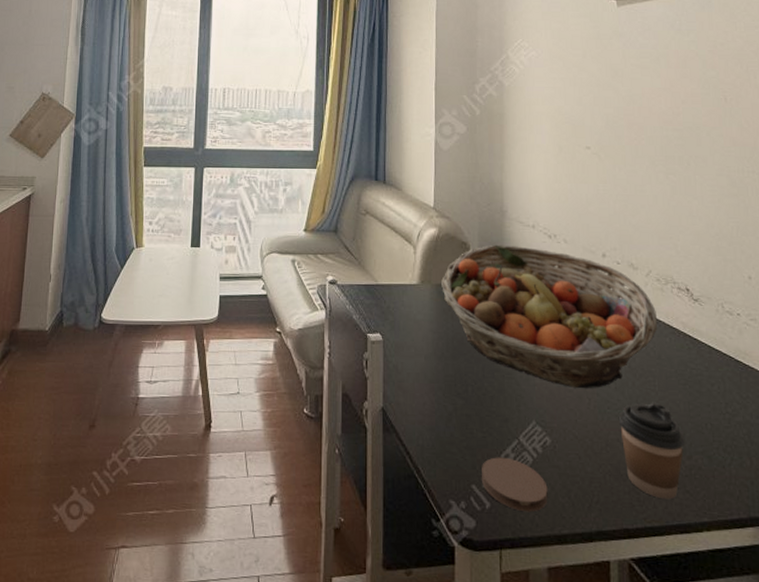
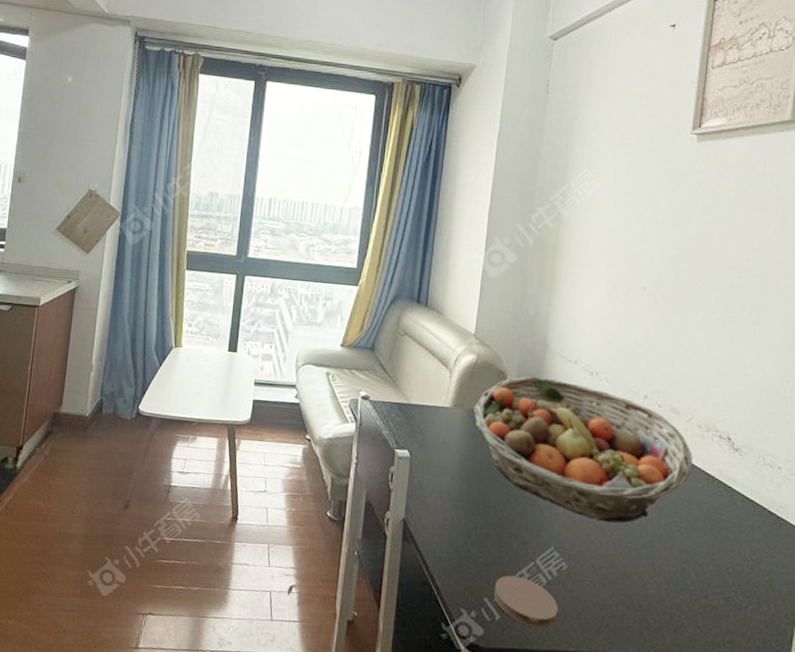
coffee cup: present [619,402,685,500] -> none [639,541,704,633]

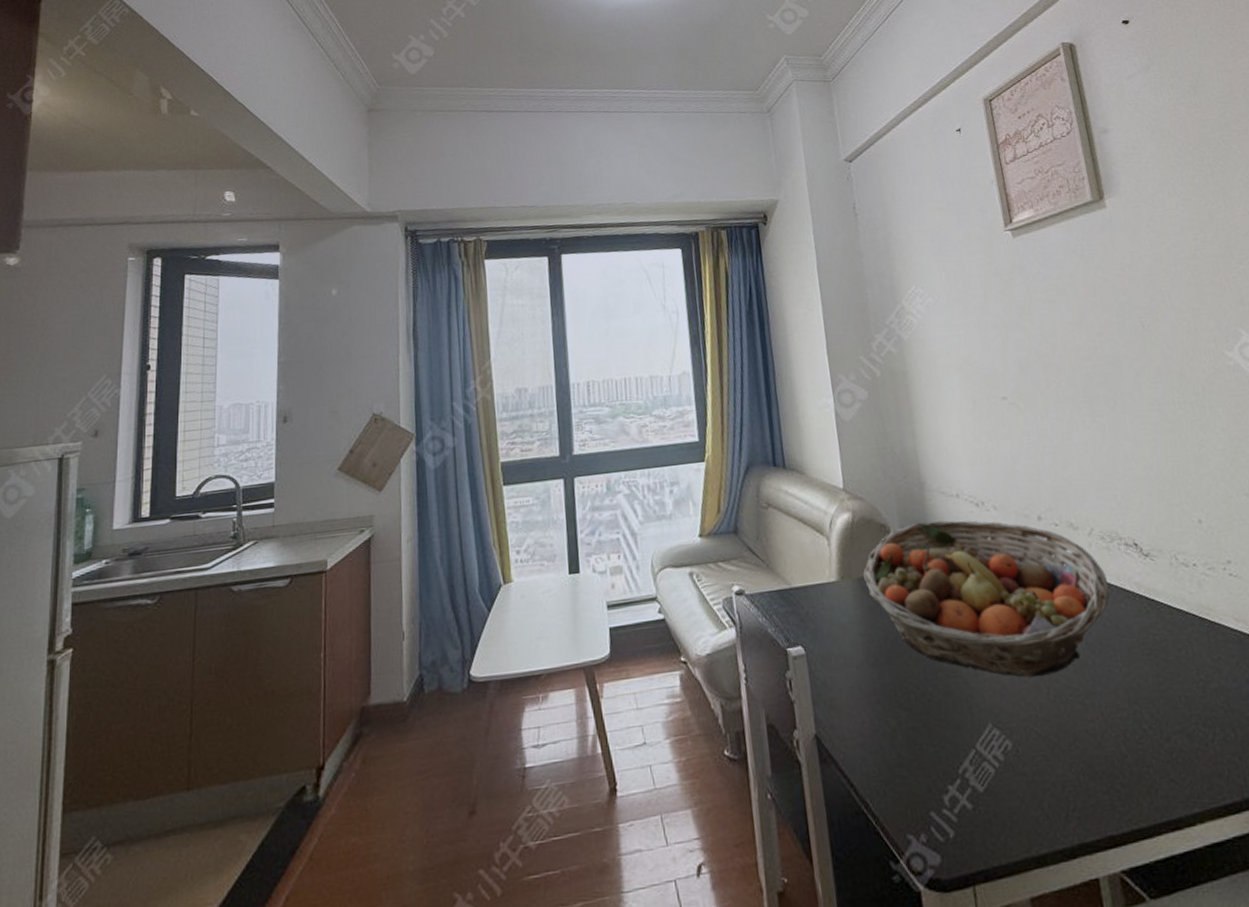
coaster: present [493,575,559,628] -> none [938,772,1019,835]

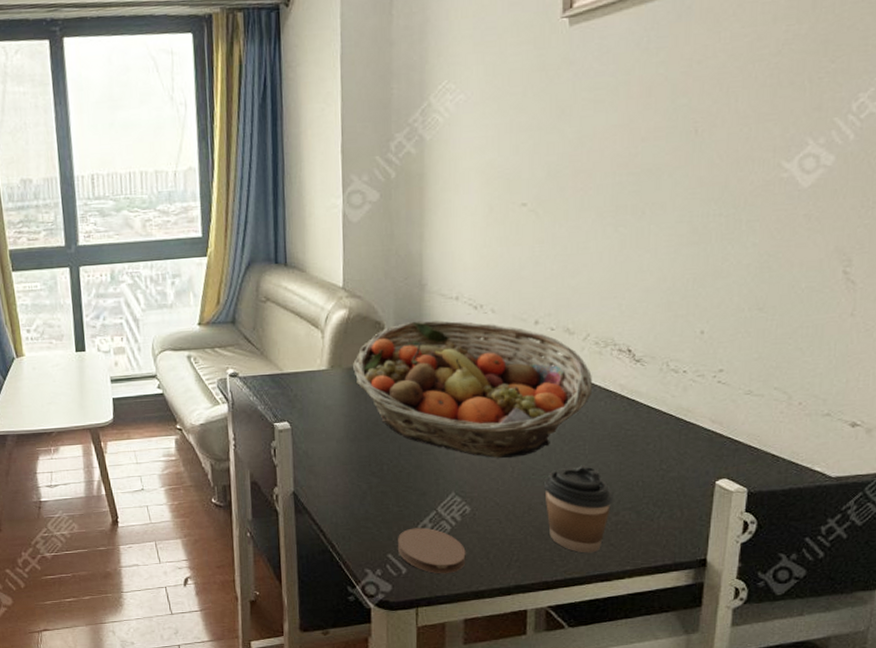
coaster: none [938,772,1019,835] -> present [397,527,466,574]
coffee cup: none [1083,680,1162,794] -> present [544,465,614,553]

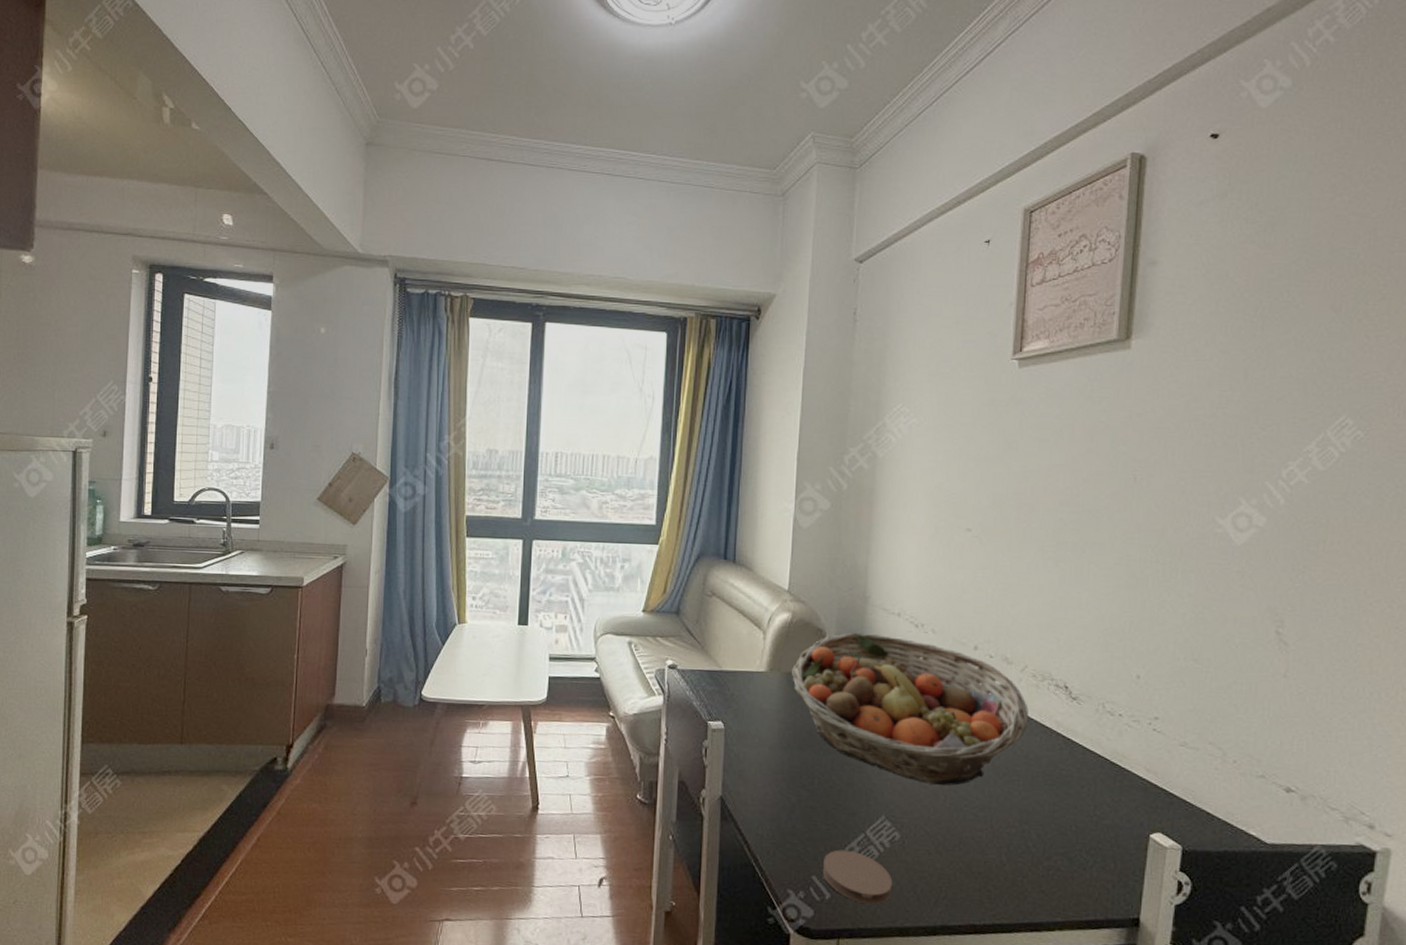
coffee cup: present [544,465,614,553] -> none [976,801,1046,899]

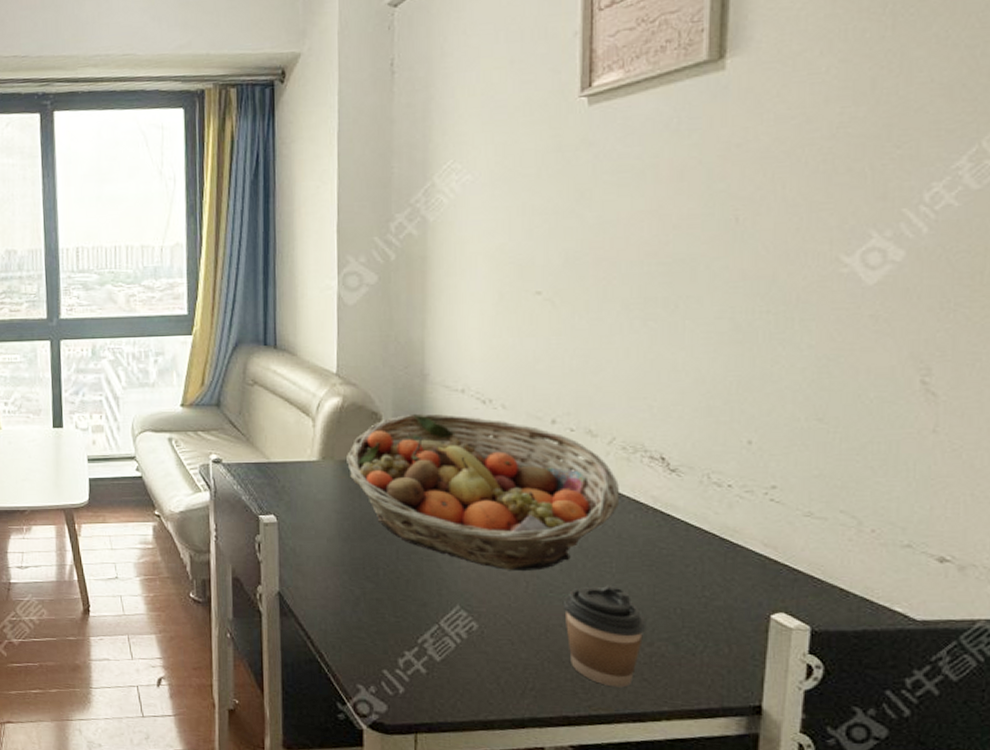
coaster: present [822,850,893,905] -> none [393,642,473,698]
coffee cup: none [976,801,1046,899] -> present [564,585,646,688]

